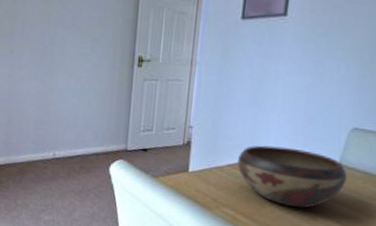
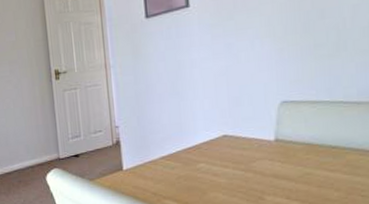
decorative bowl: present [237,145,347,208] -> none [170,131,287,190]

